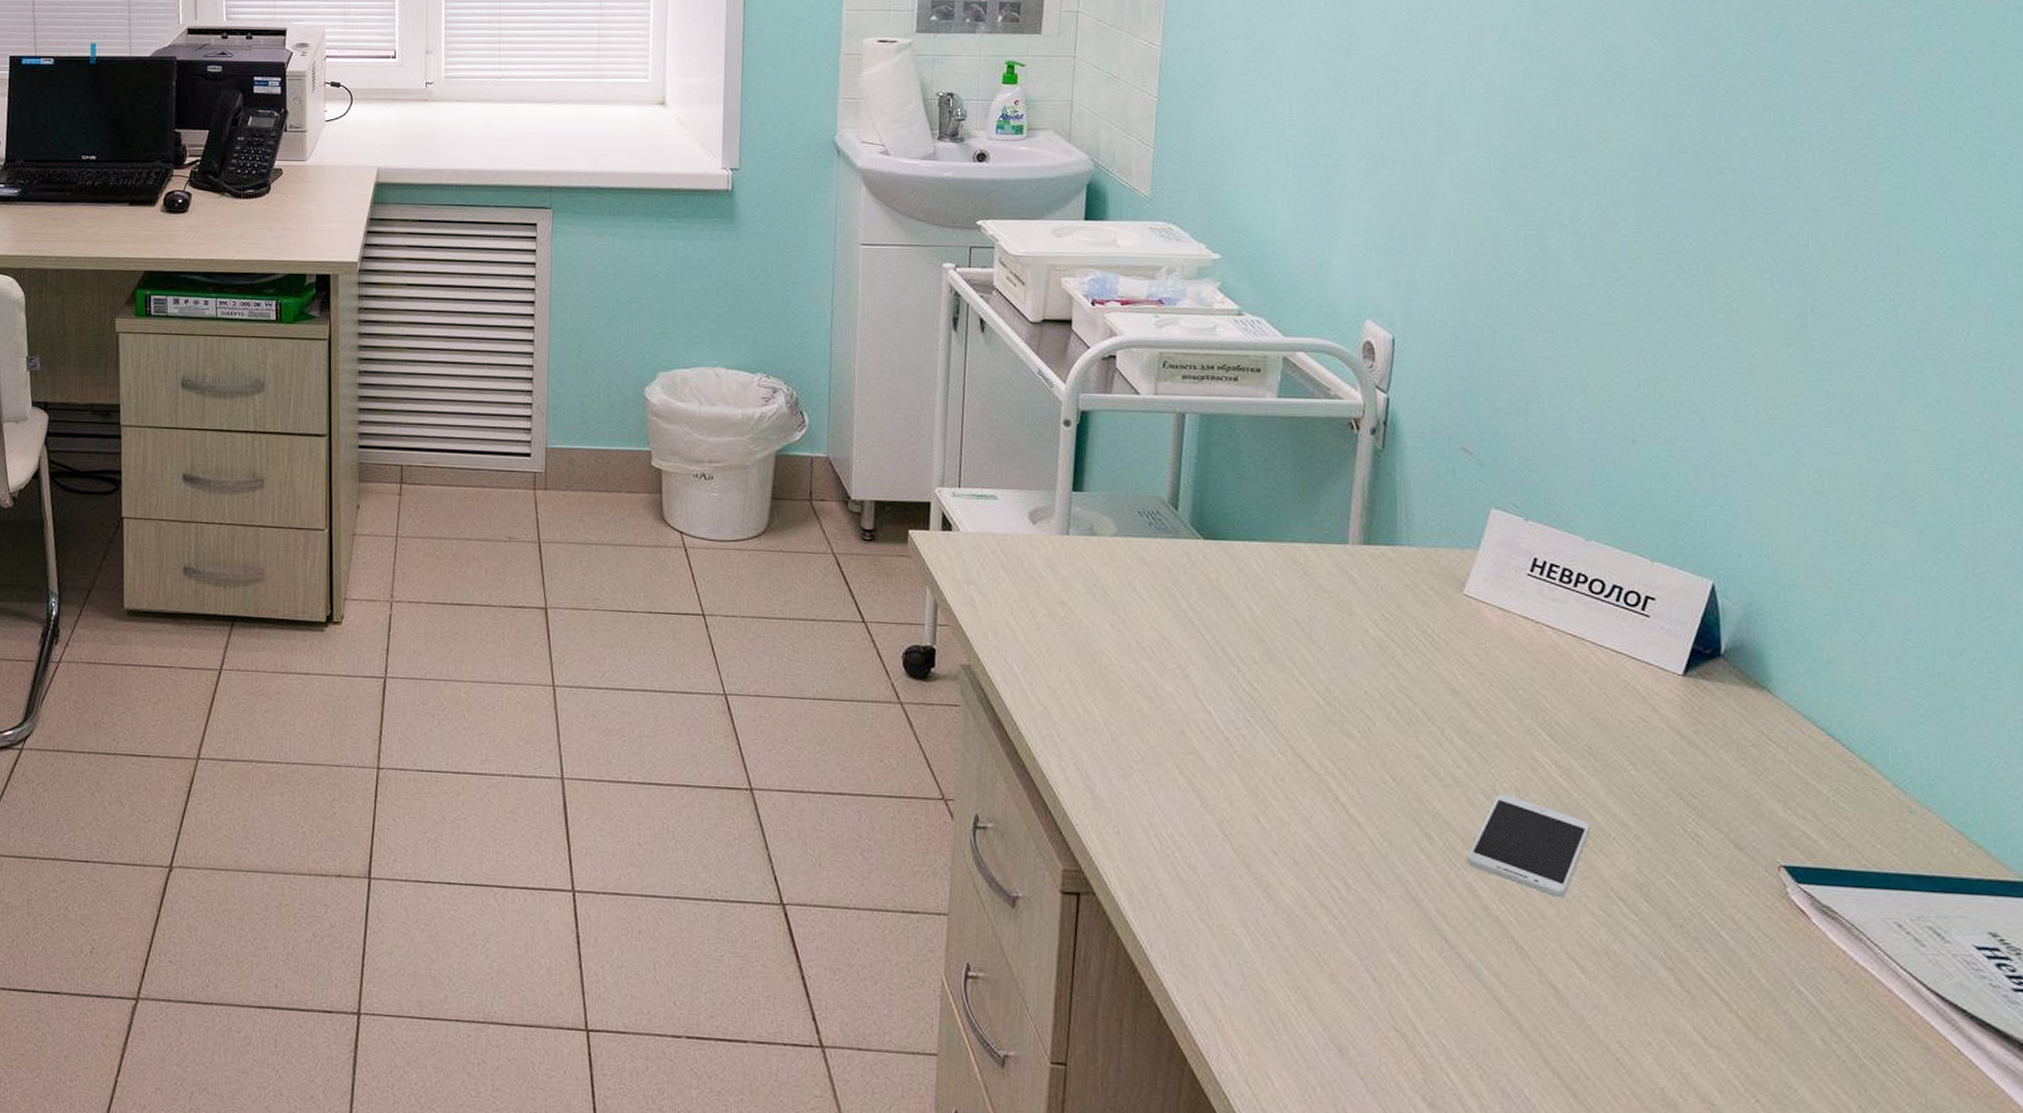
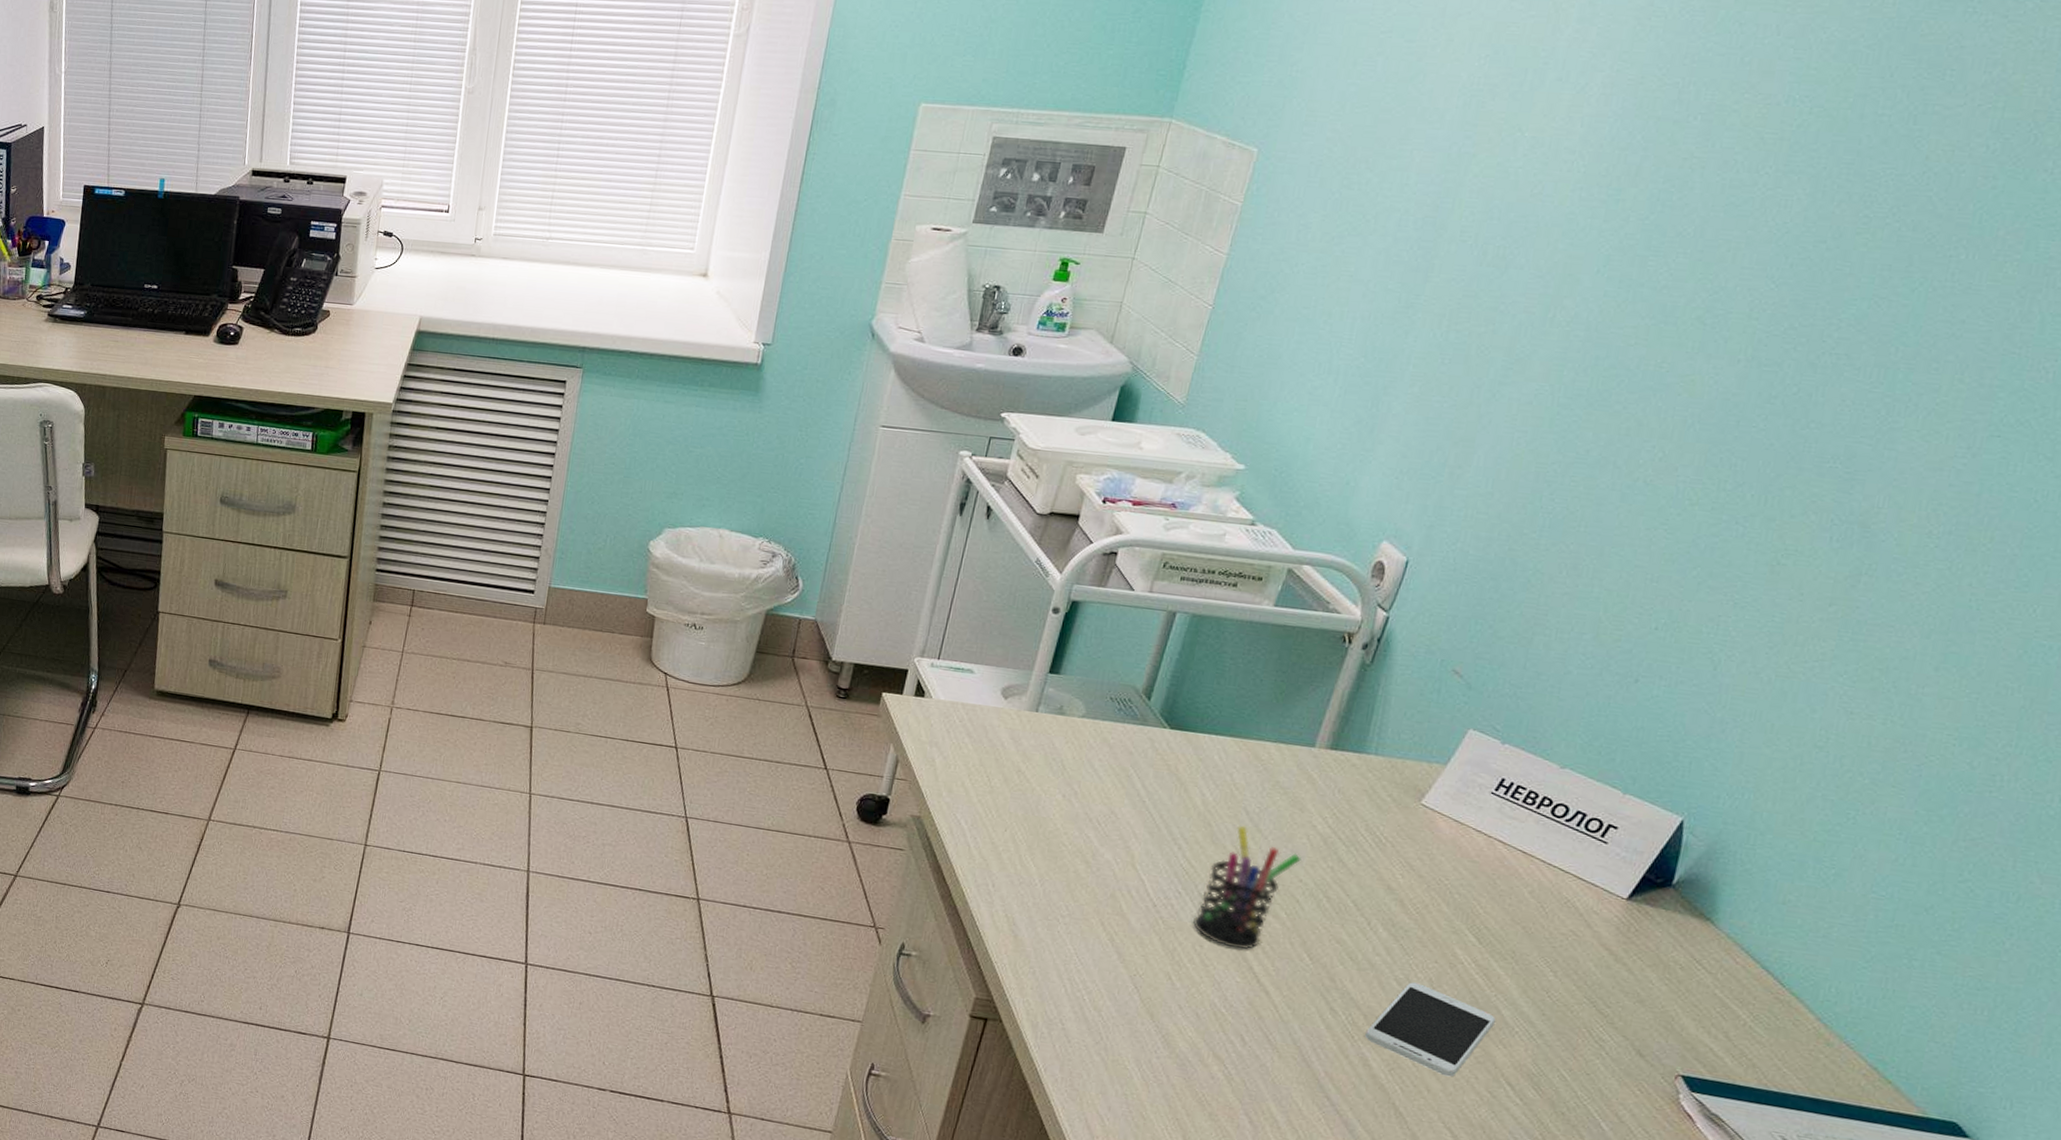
pen holder: none [1268,638,1362,778] -> present [1192,825,1302,950]

